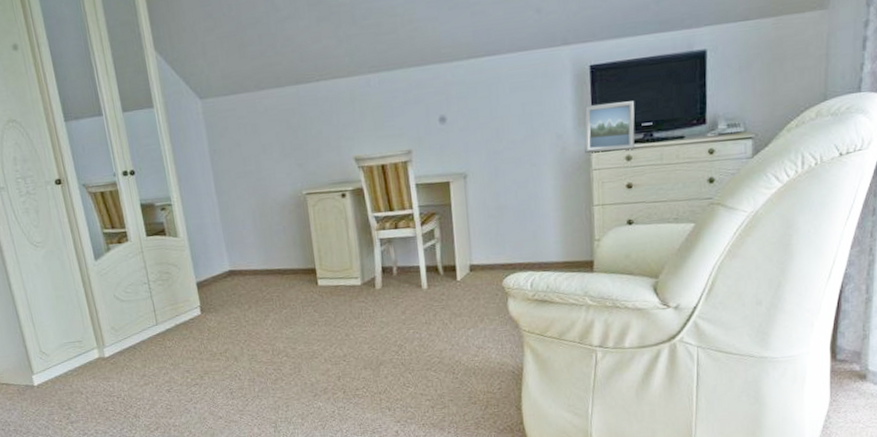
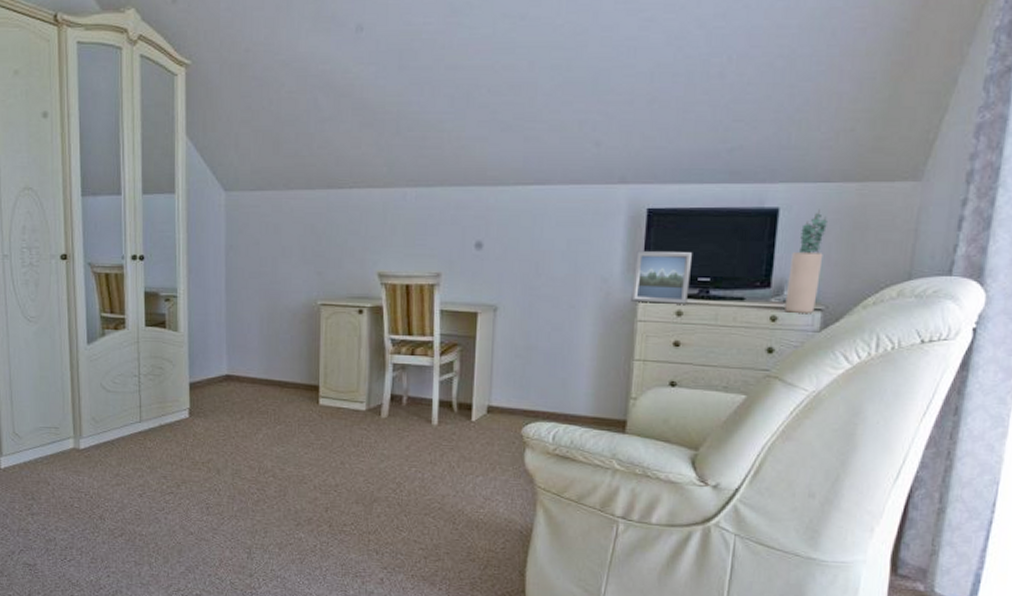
vase: none [720,46,750,145] -> present [785,209,827,314]

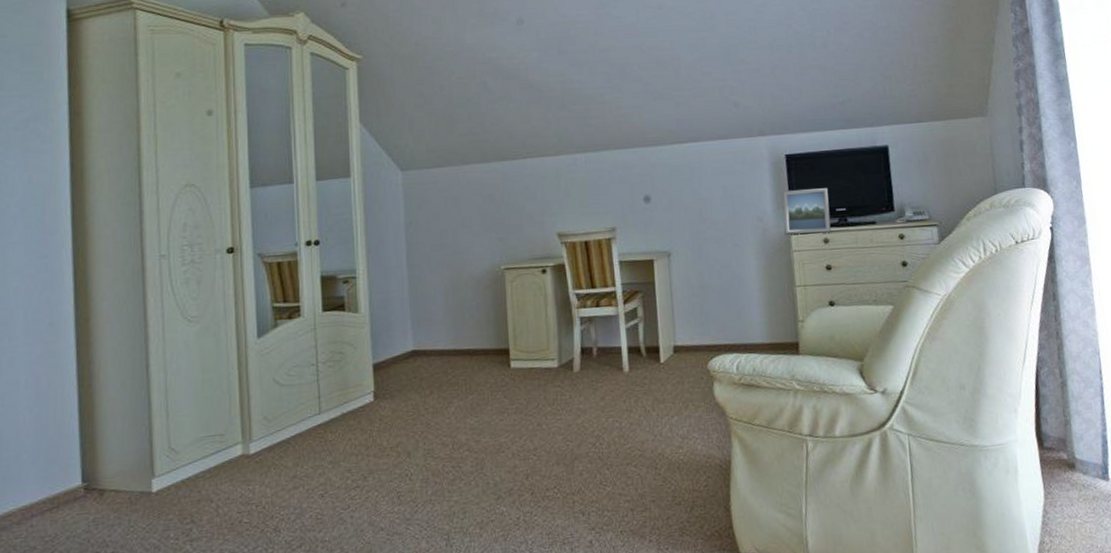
vase: present [785,209,827,314] -> none [905,144,932,231]

